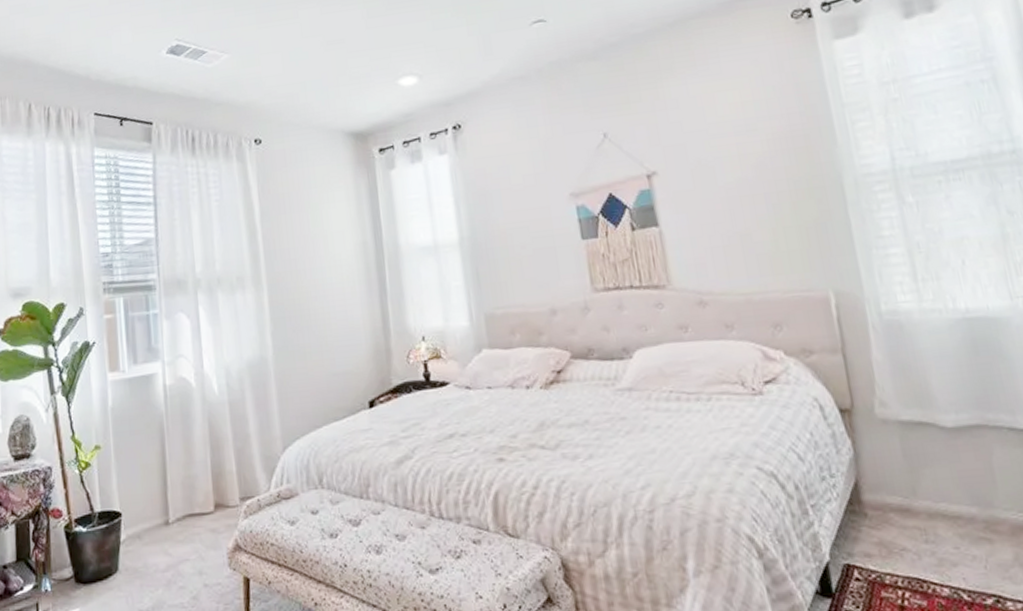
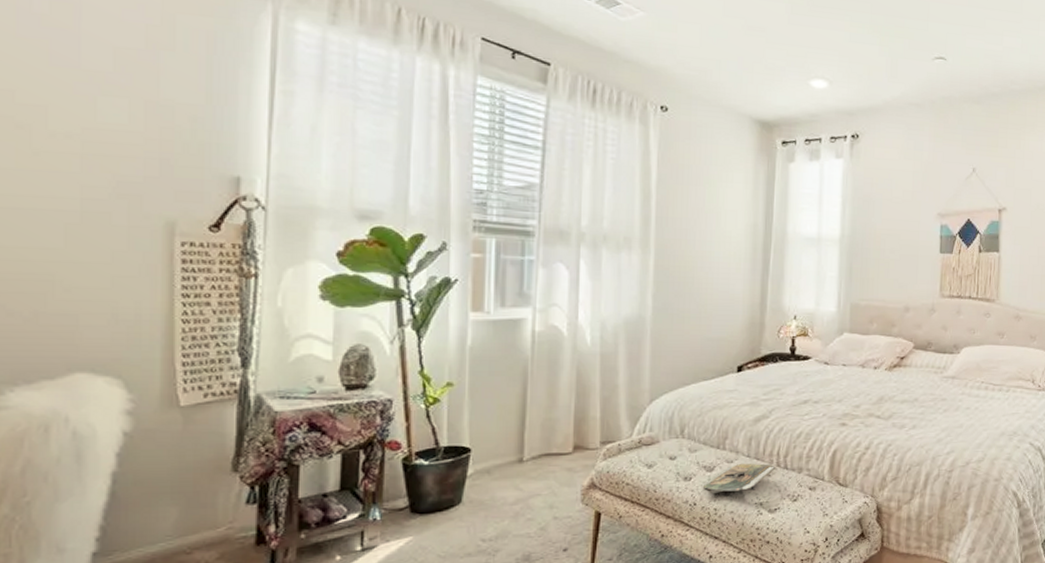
magazine: none [352,513,430,554] -> present [704,463,776,495]

